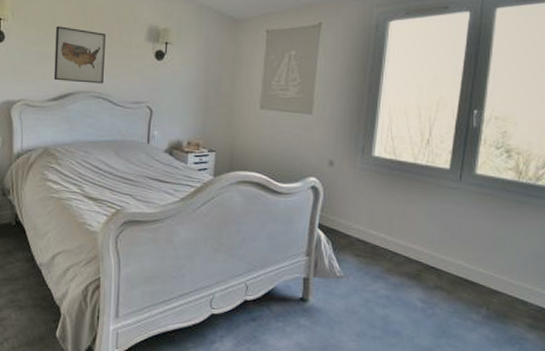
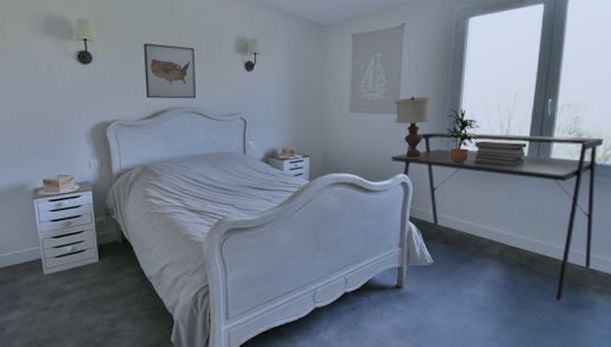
desk: none [301,136,536,334] -> present [390,132,604,302]
table lamp: none [307,98,347,162] -> present [394,96,432,158]
potted plant: none [361,112,400,172] -> present [445,108,481,164]
book stack: none [391,148,450,178] -> present [474,140,527,165]

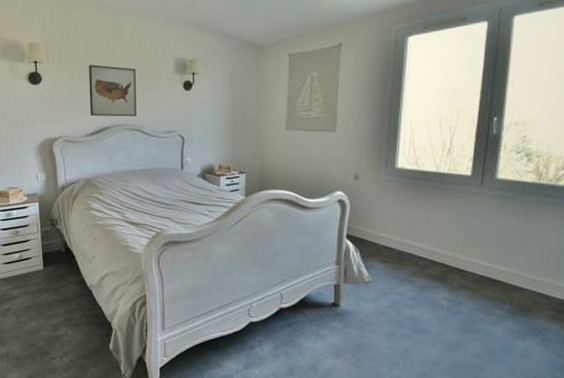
desk: present [390,132,604,302] -> none [327,150,556,327]
table lamp: present [394,96,432,158] -> none [331,115,370,176]
potted plant: present [445,108,481,164] -> none [384,126,421,183]
book stack: present [474,140,527,165] -> none [414,159,471,185]

